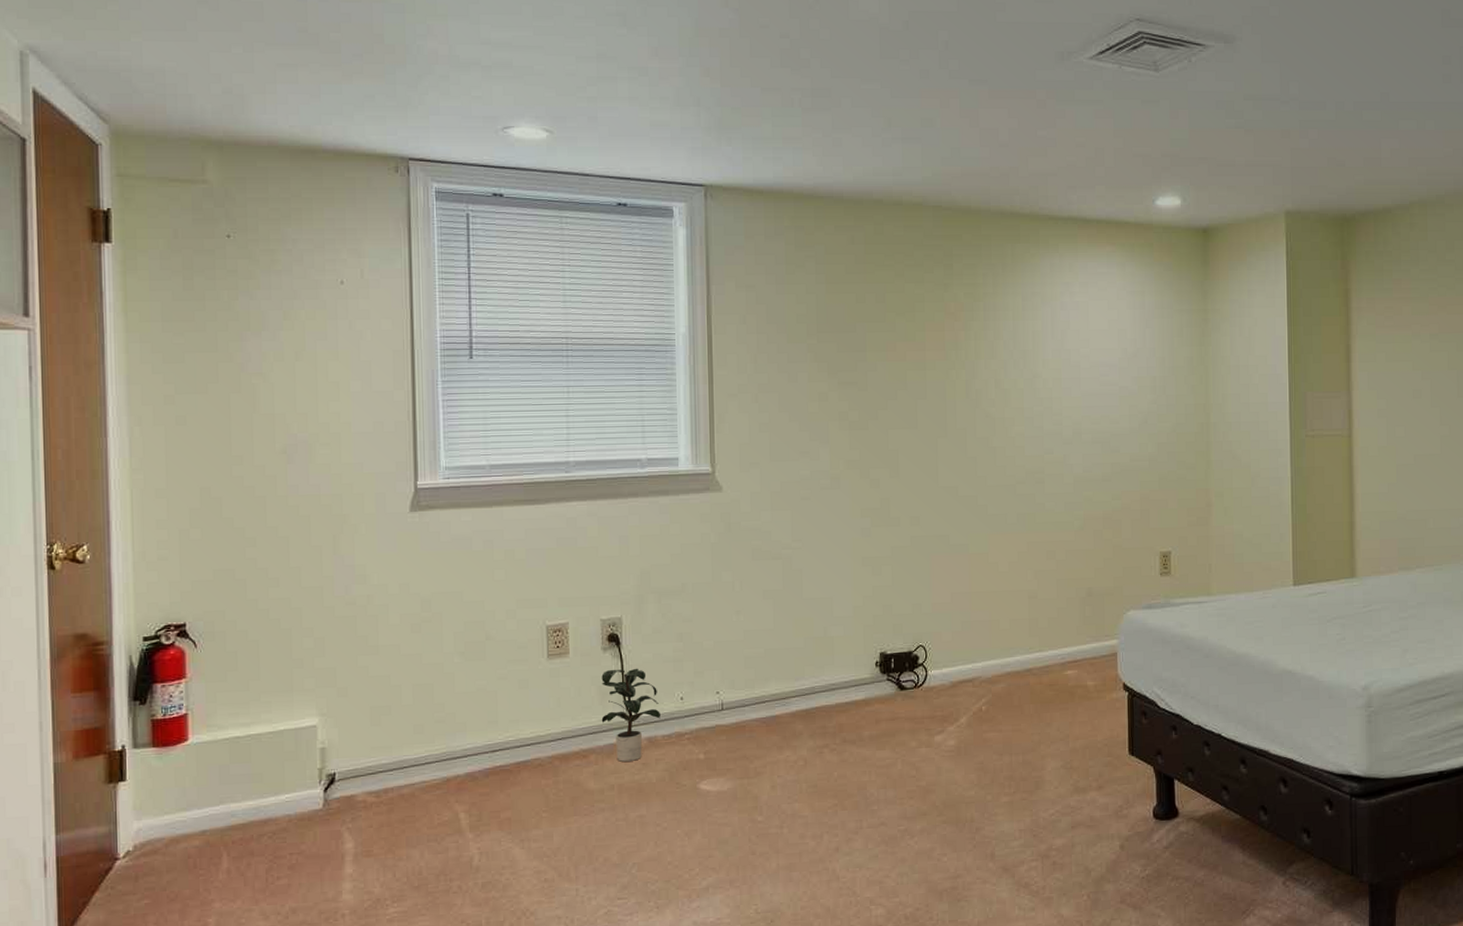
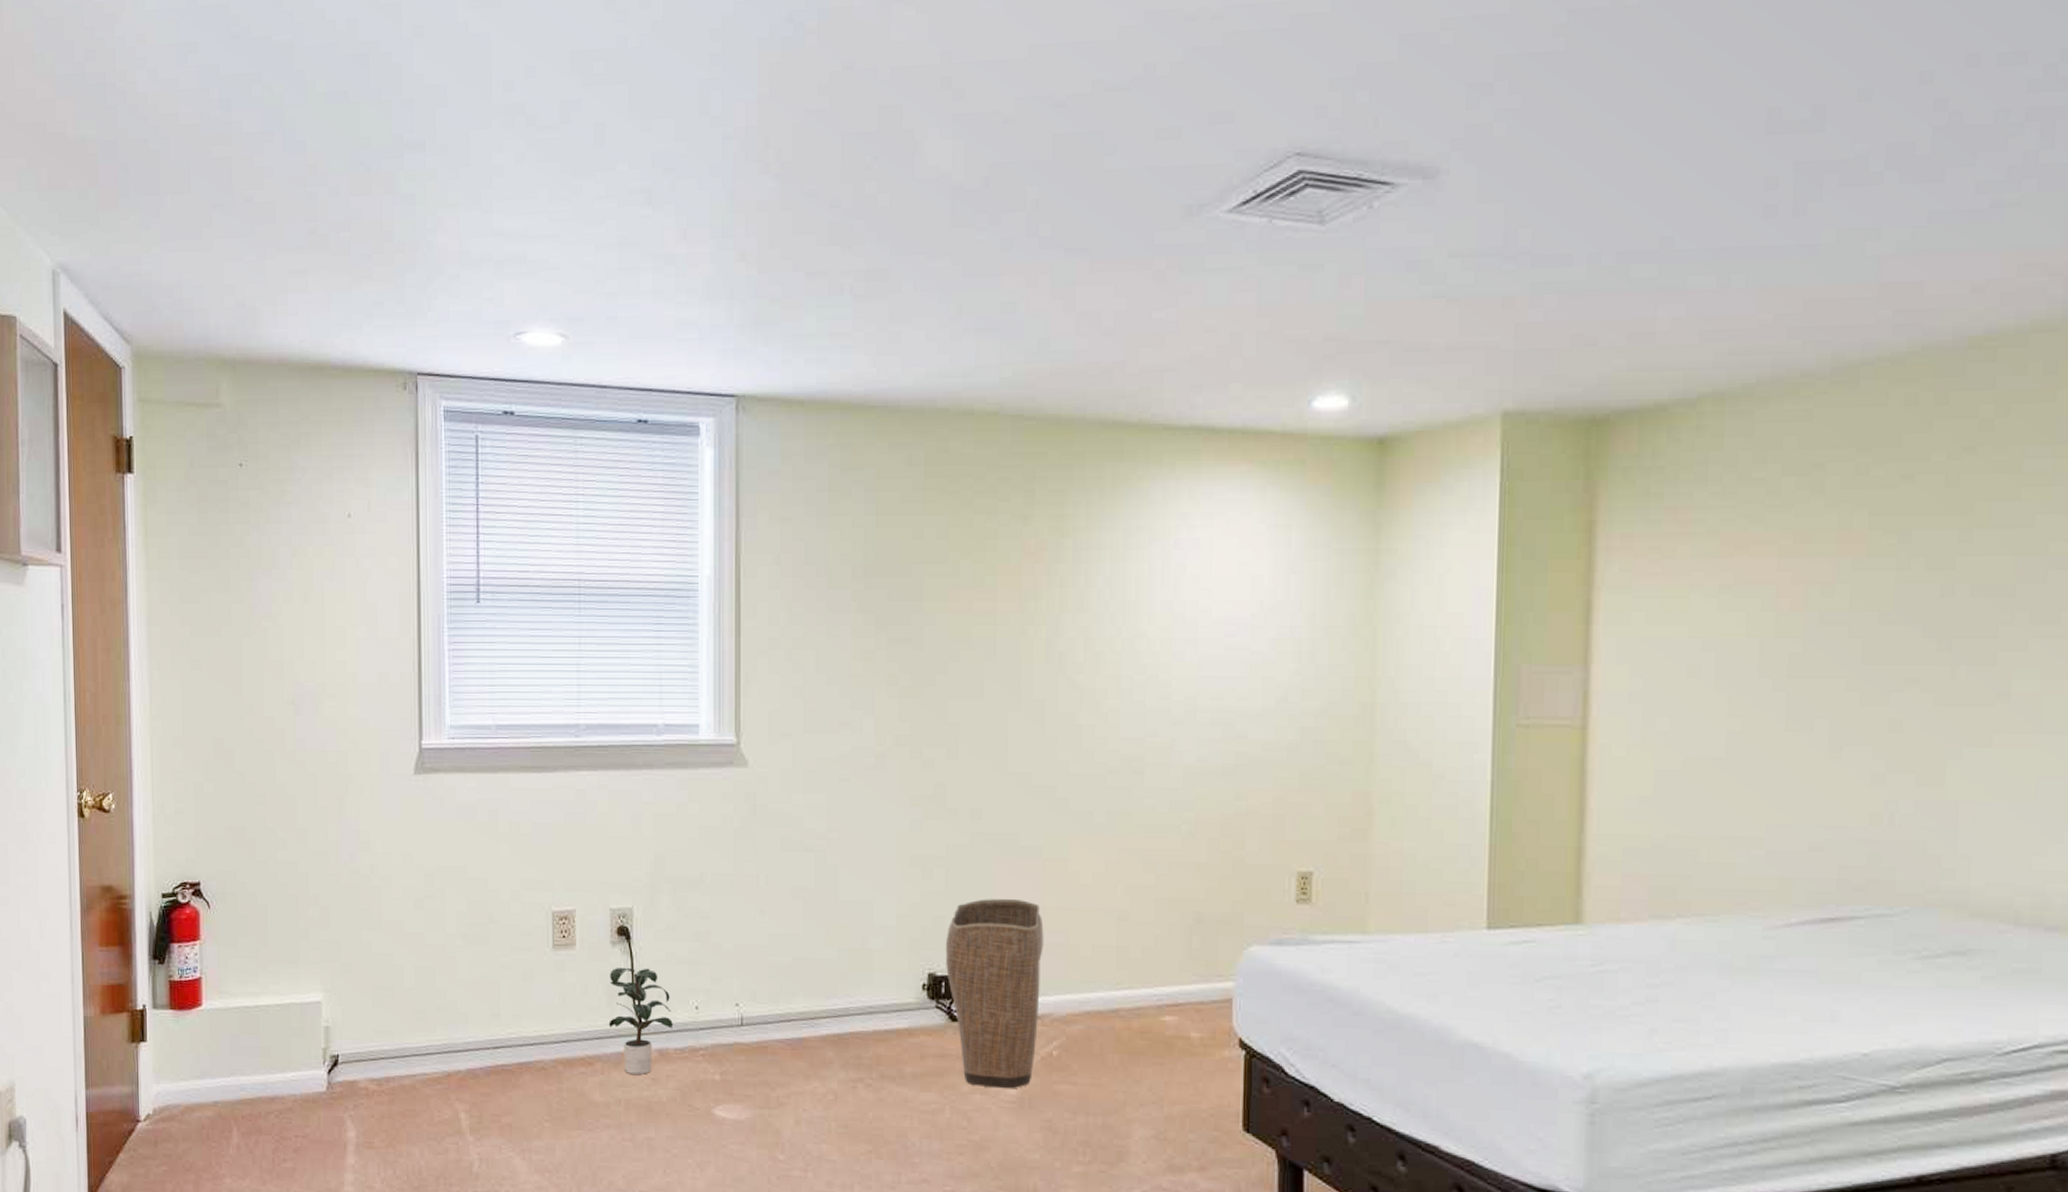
laundry basket: none [894,587,972,741] -> present [946,899,1044,1089]

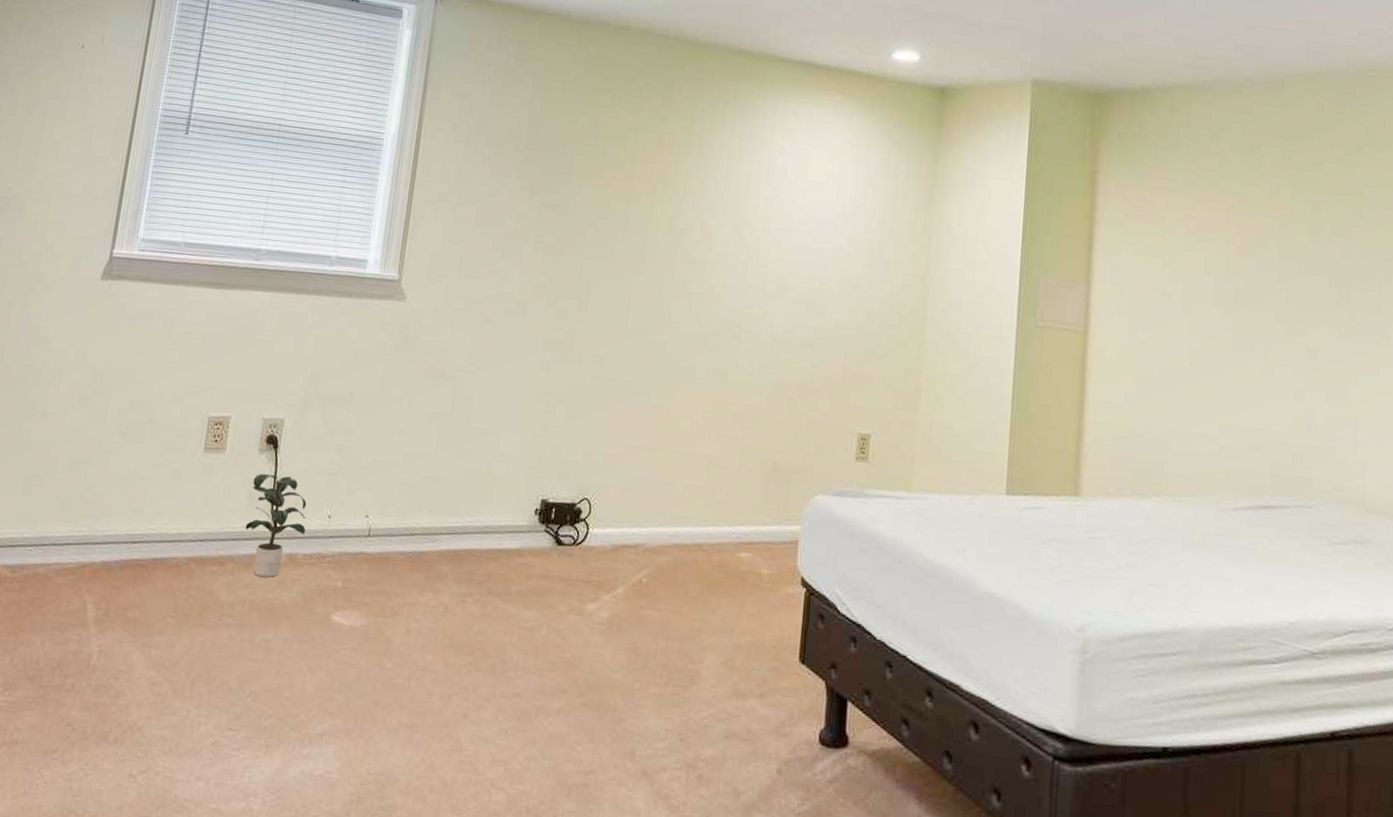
laundry basket: present [946,899,1044,1089] -> none [557,436,645,611]

